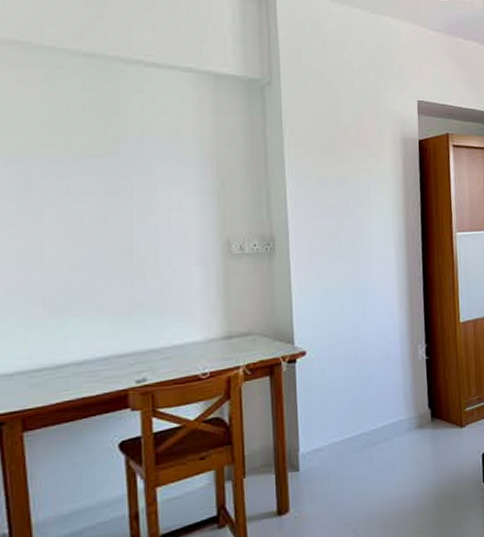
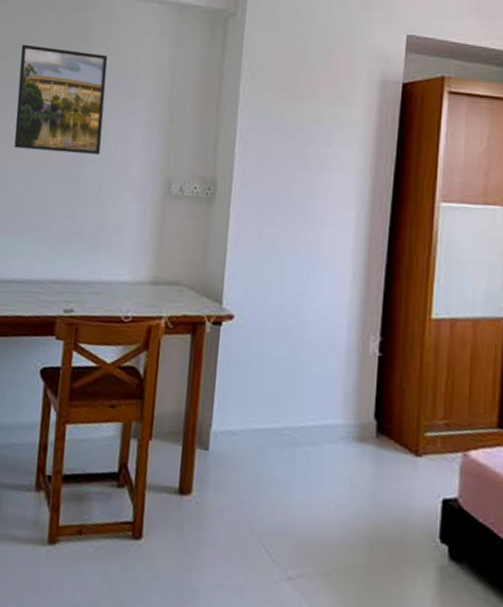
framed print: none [39,116,152,227] -> present [14,44,108,155]

